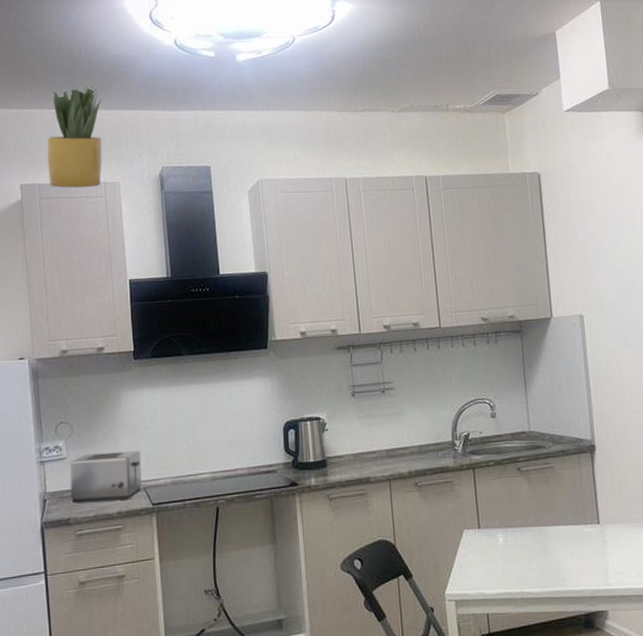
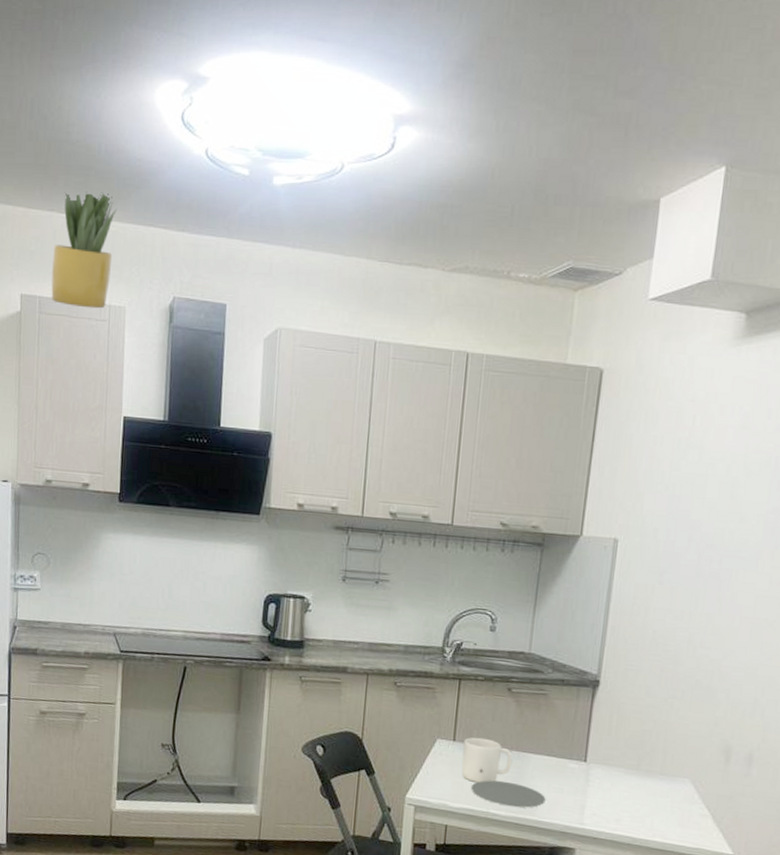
toaster: present [70,450,142,504] -> none [41,588,115,642]
mug: none [488,520,536,565] -> present [461,737,513,783]
plate: none [502,557,572,582] -> present [470,780,546,808]

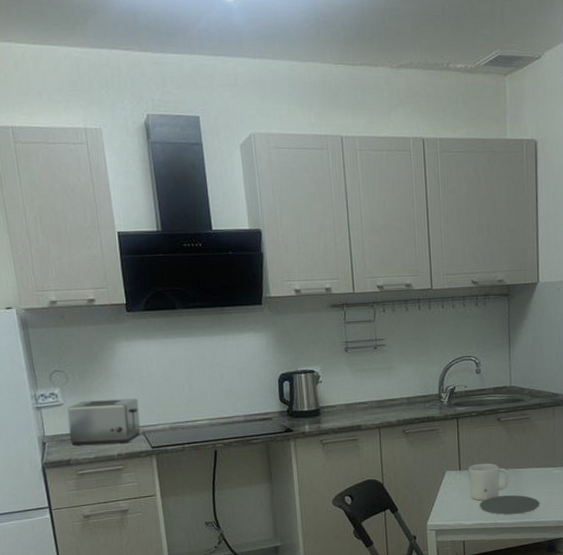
toaster: none [41,588,115,642] -> present [67,398,141,447]
planter: present [51,191,117,309] -> none [17,19,82,133]

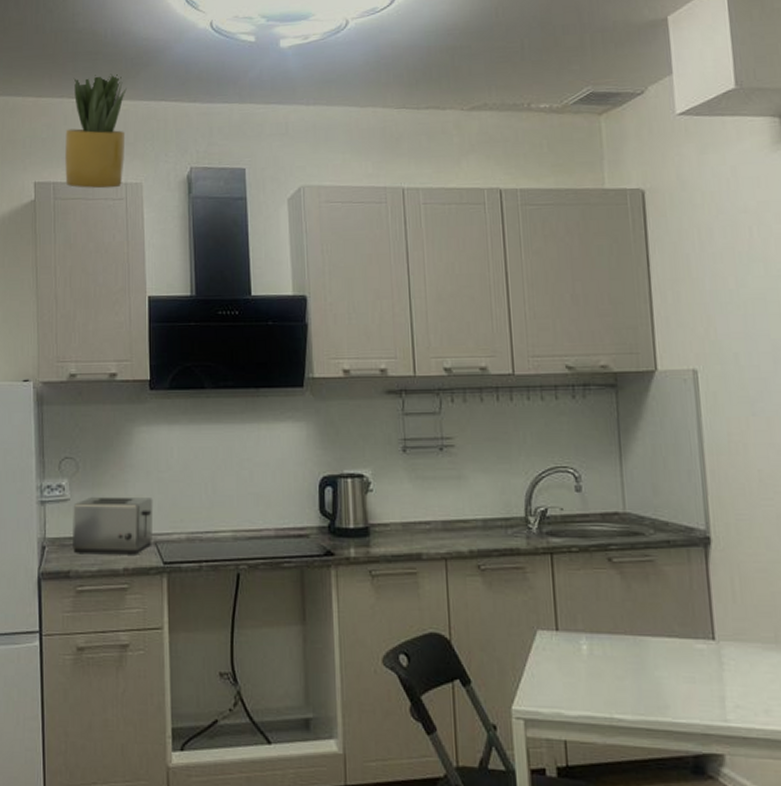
planter: none [17,19,82,133] -> present [64,73,127,189]
mug: present [468,463,510,501] -> none [568,623,630,681]
plate: present [479,494,540,515] -> none [586,675,677,707]

